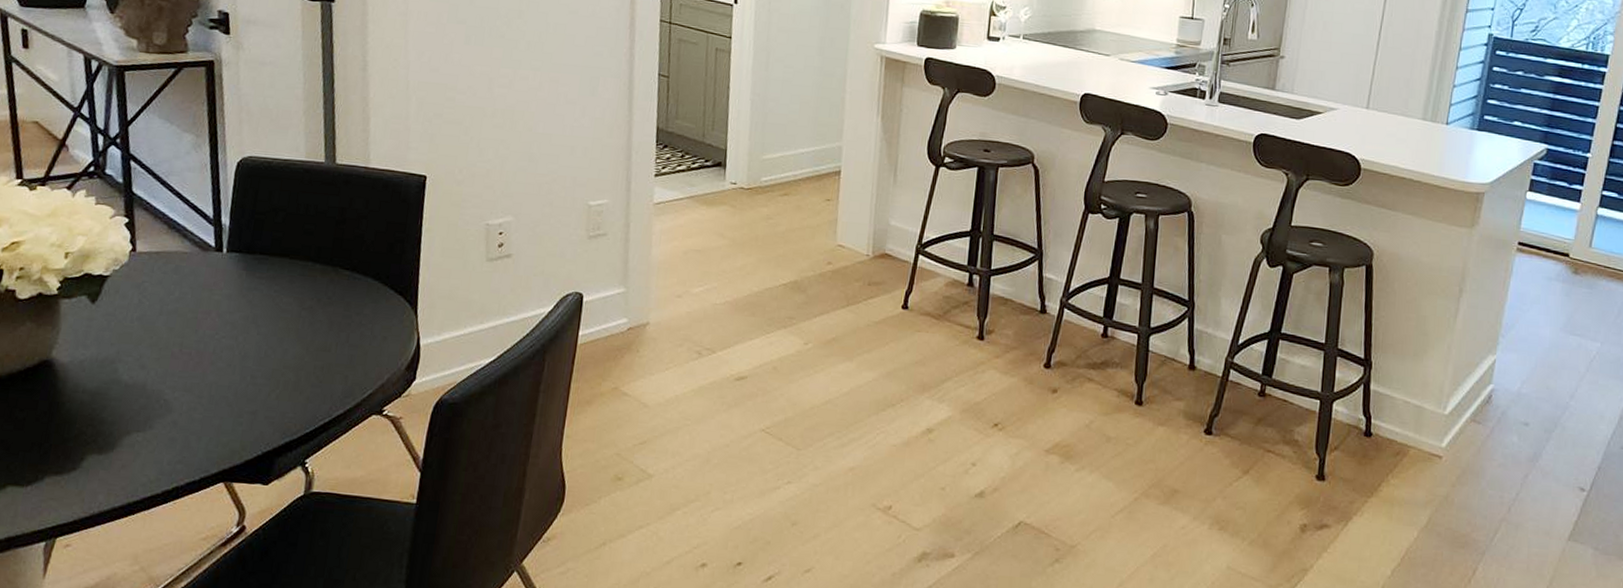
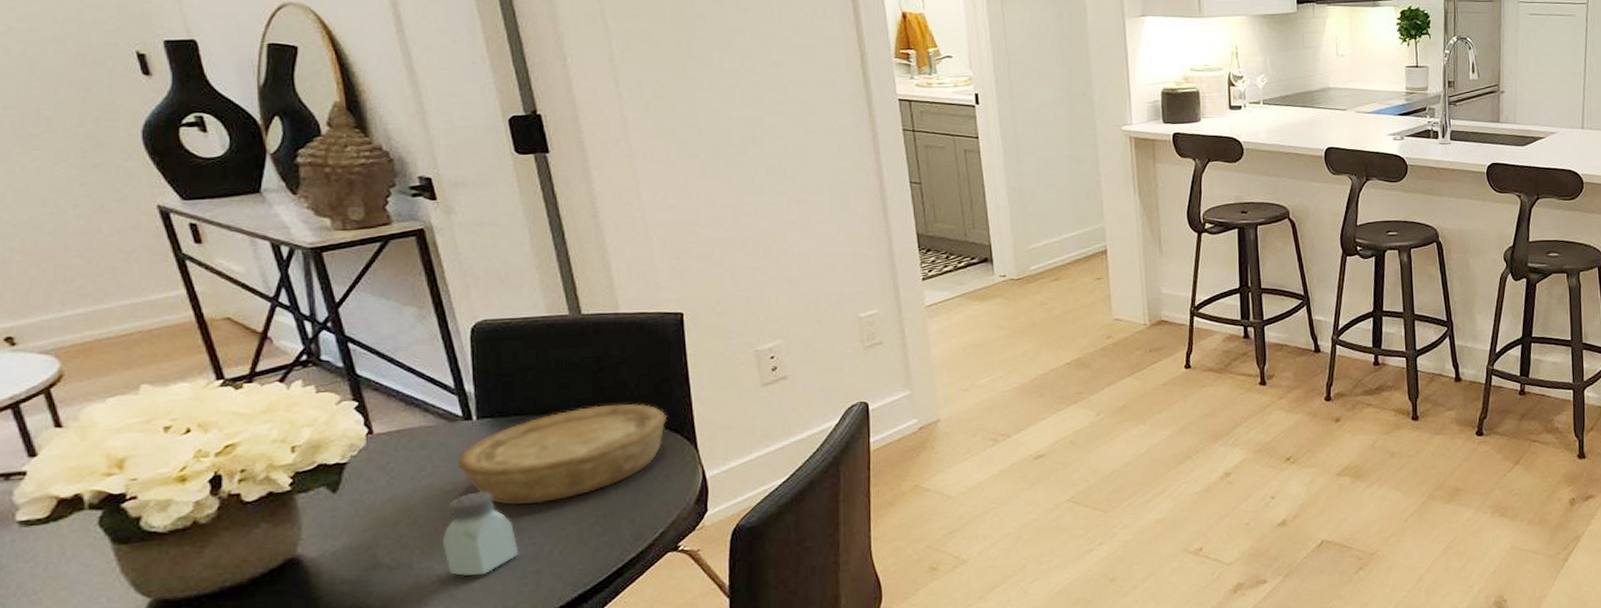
saltshaker: none [175,323,241,407] -> present [442,491,519,576]
bowl: none [202,256,396,345] -> present [457,403,668,505]

